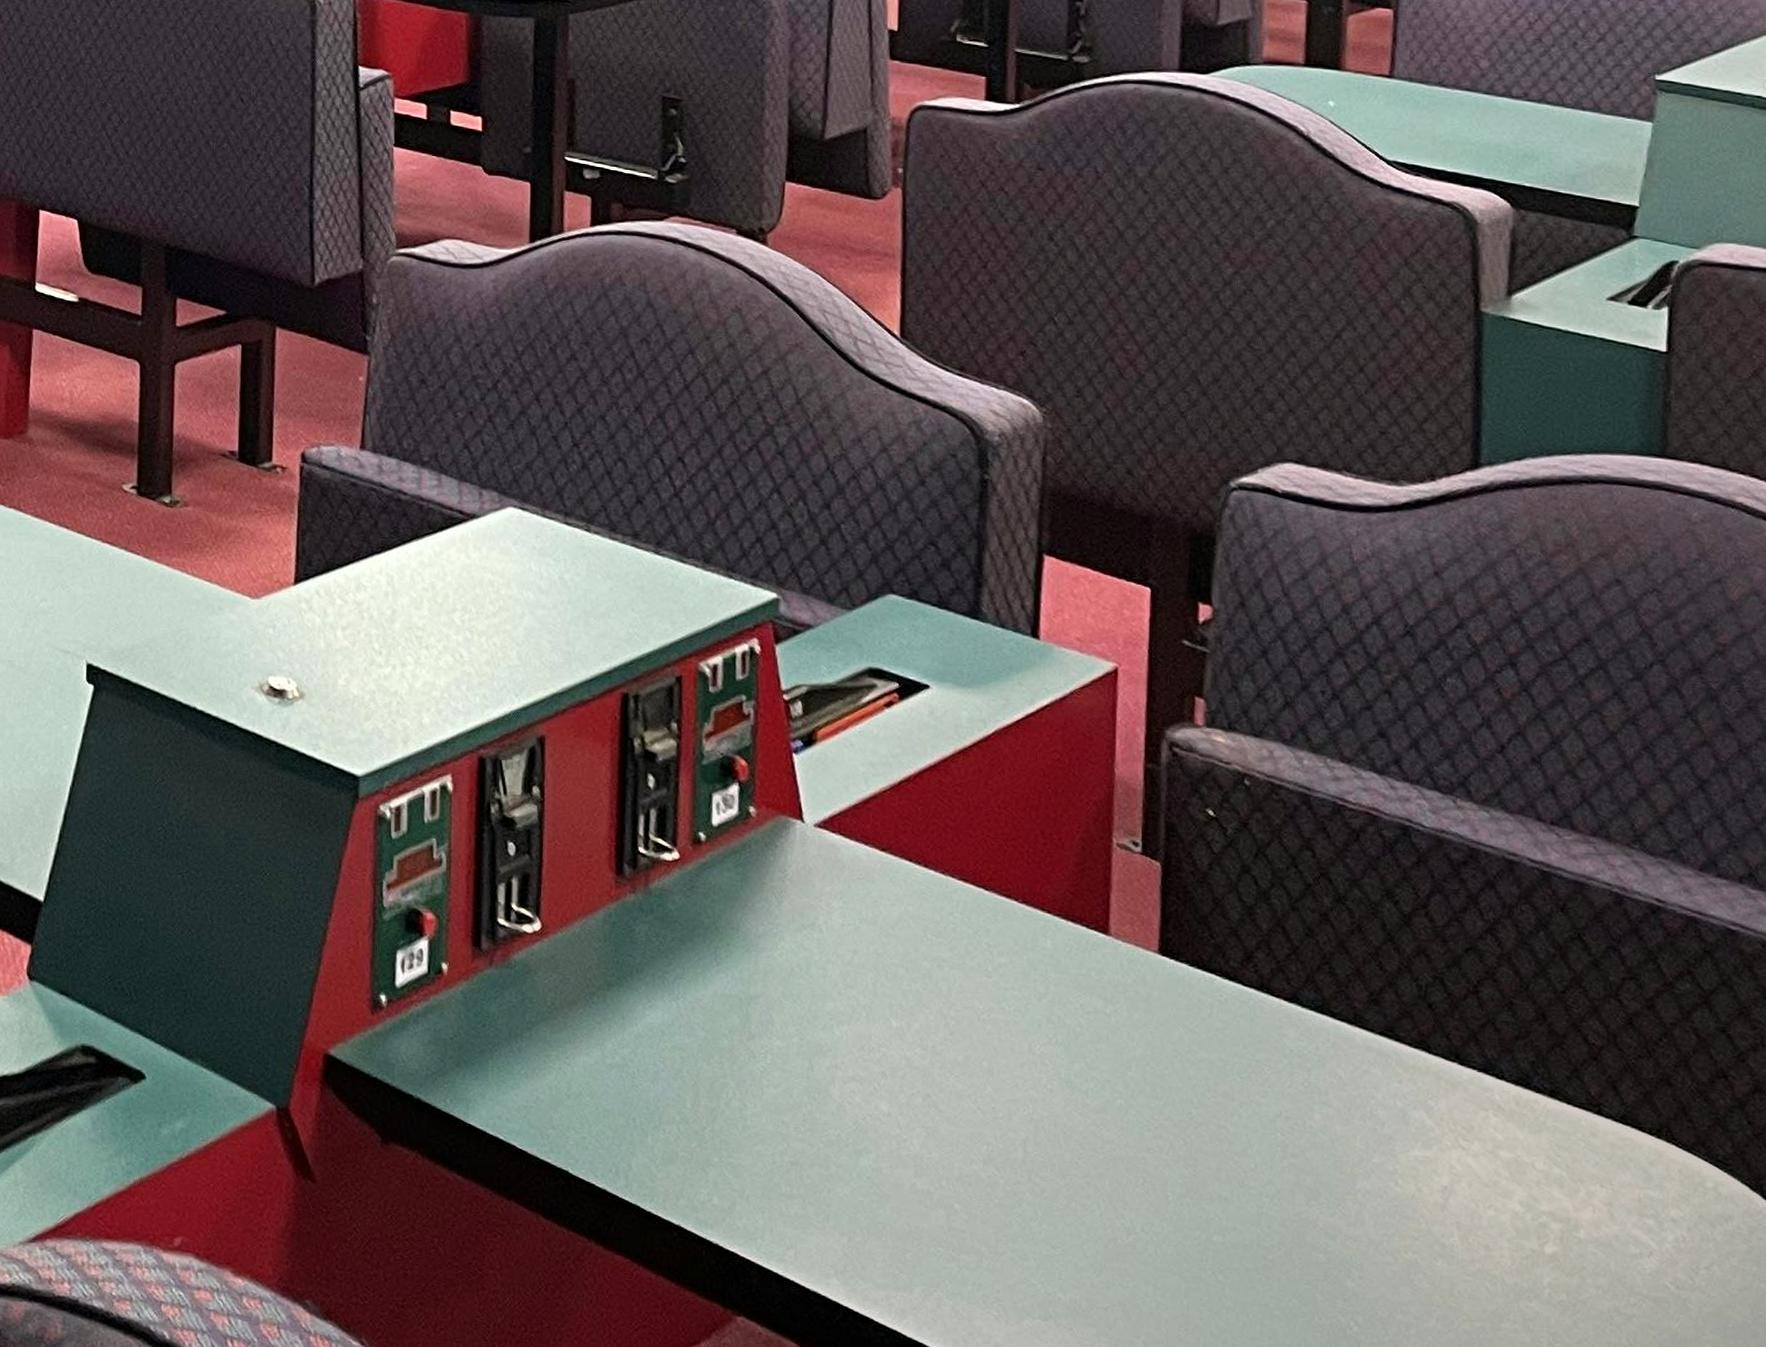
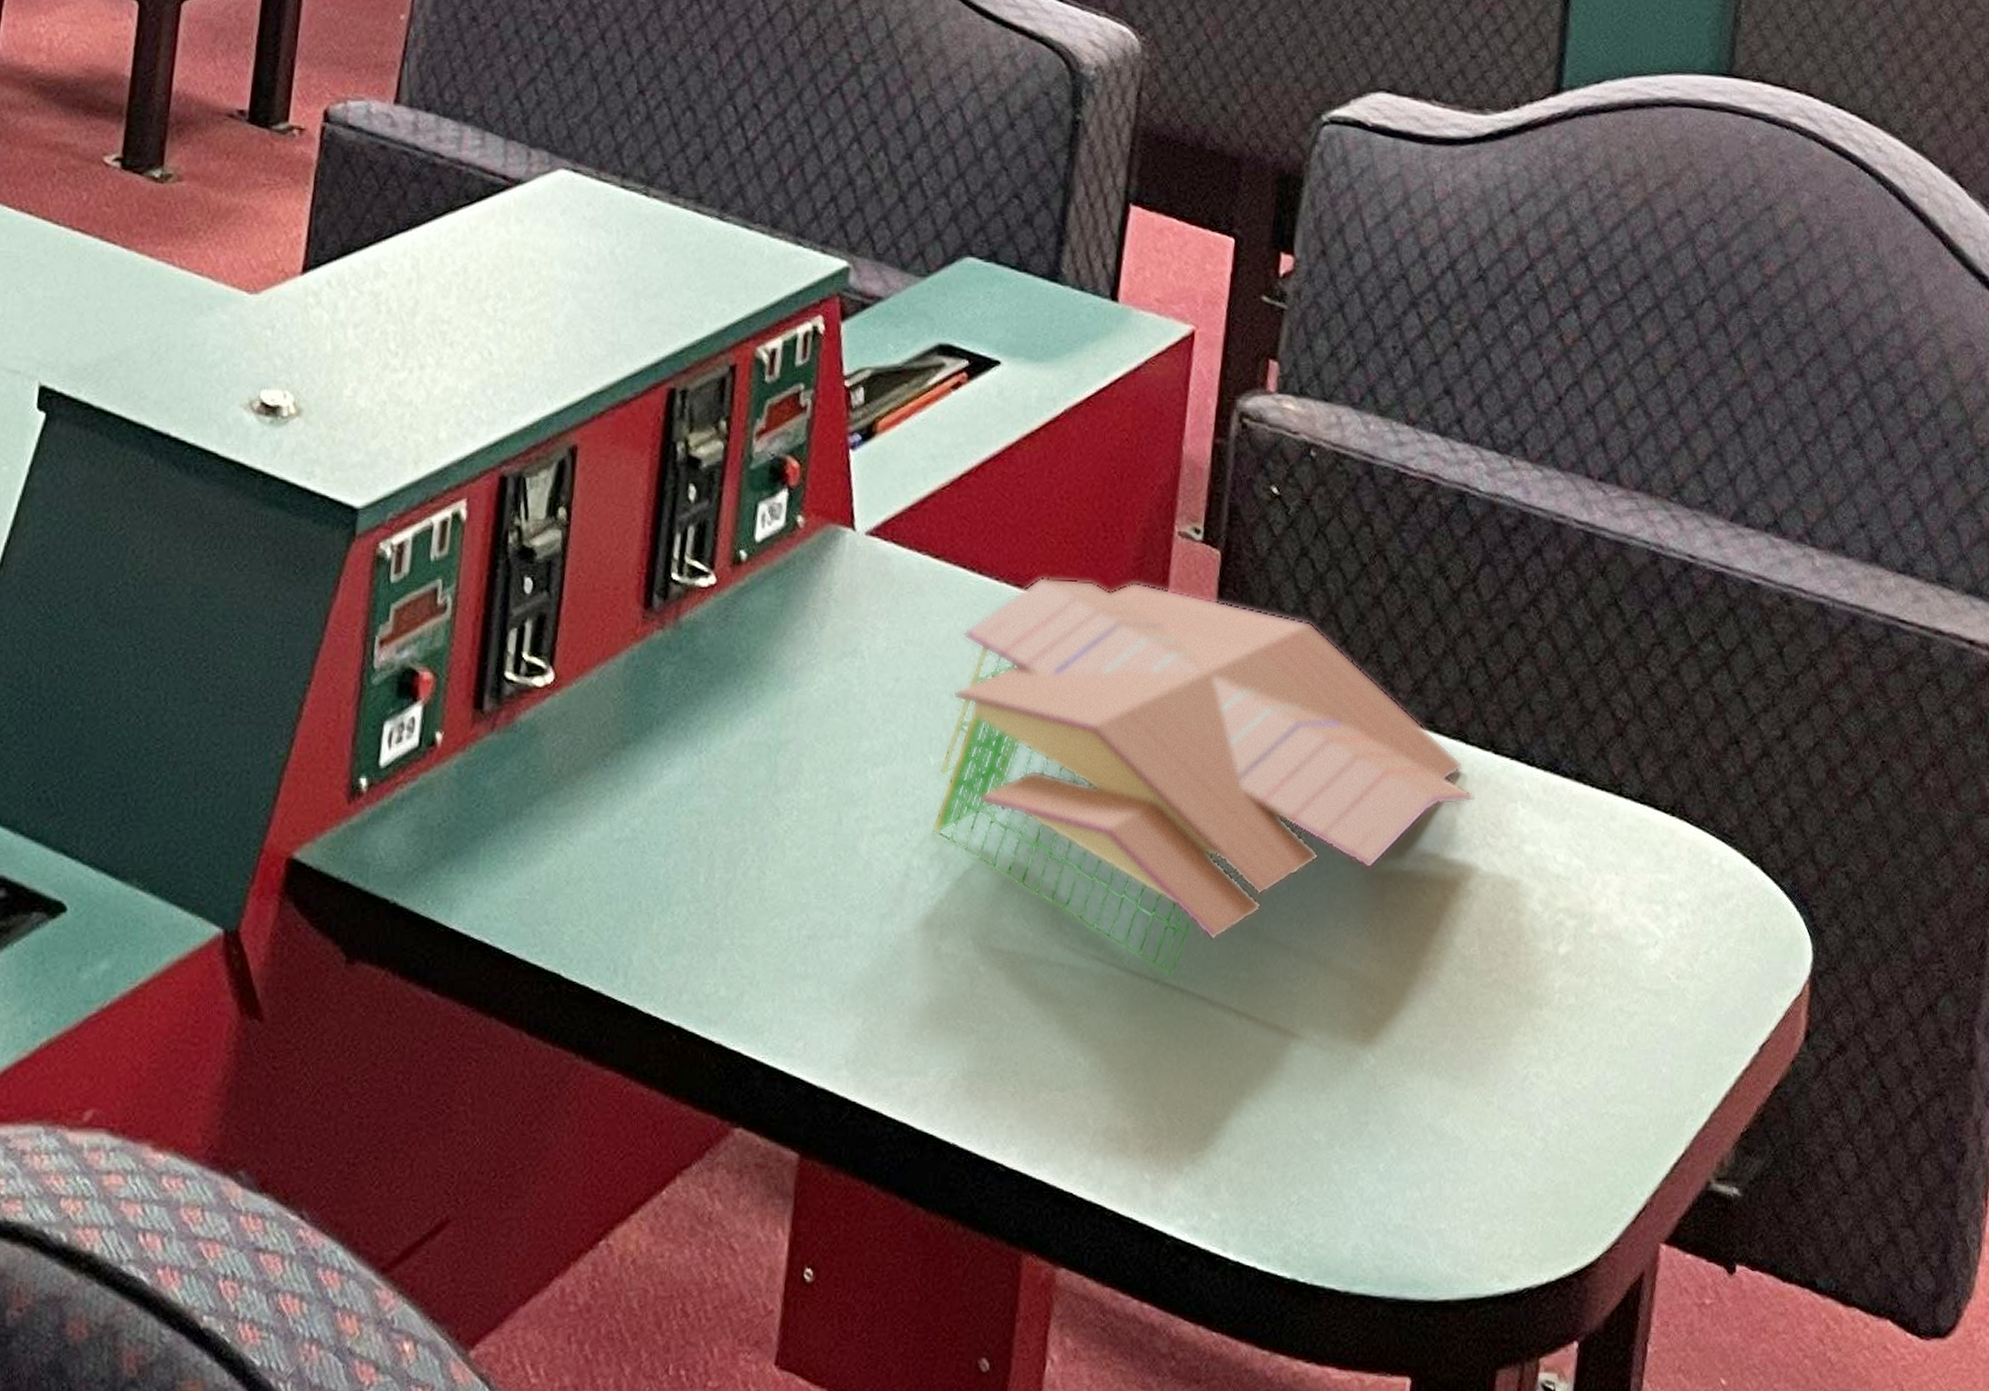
papers: none [898,873,1444,1232] -> present [931,576,1476,976]

